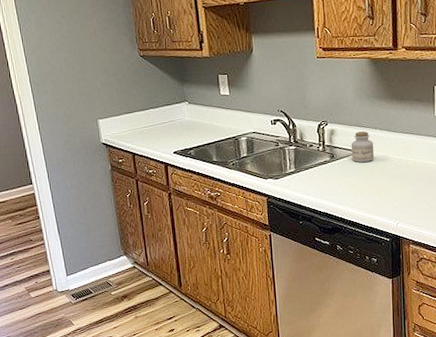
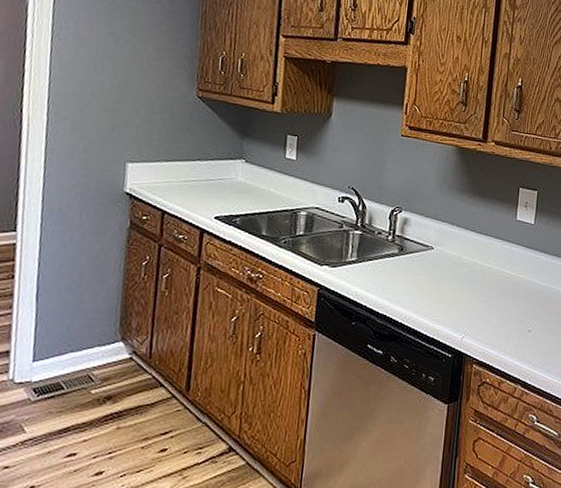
jar: present [351,131,375,162] -> none [423,224,449,261]

